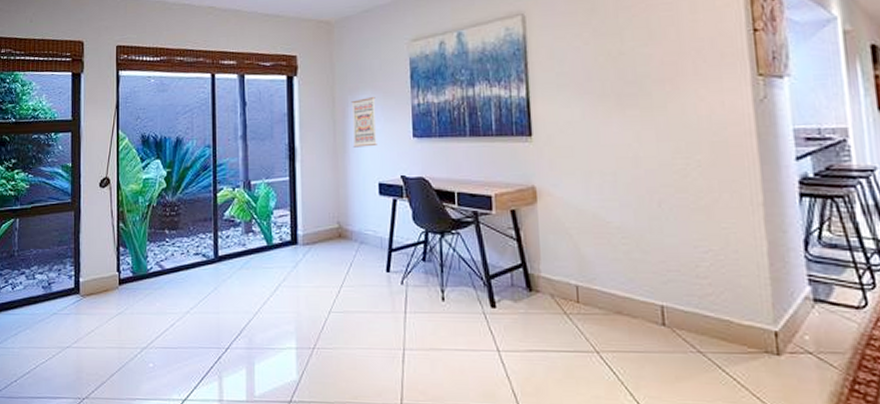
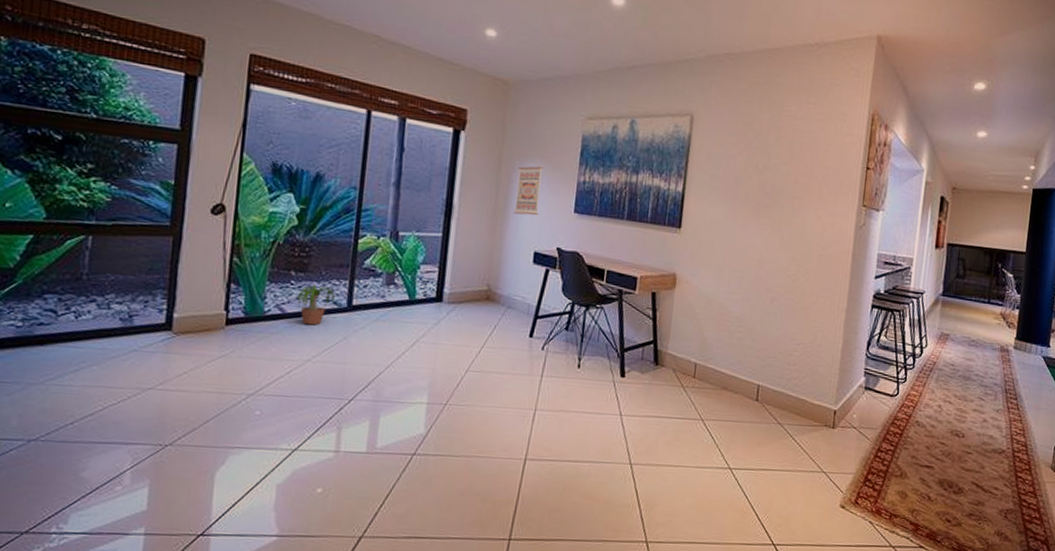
potted plant: none [172,240,203,279] -> present [296,284,335,325]

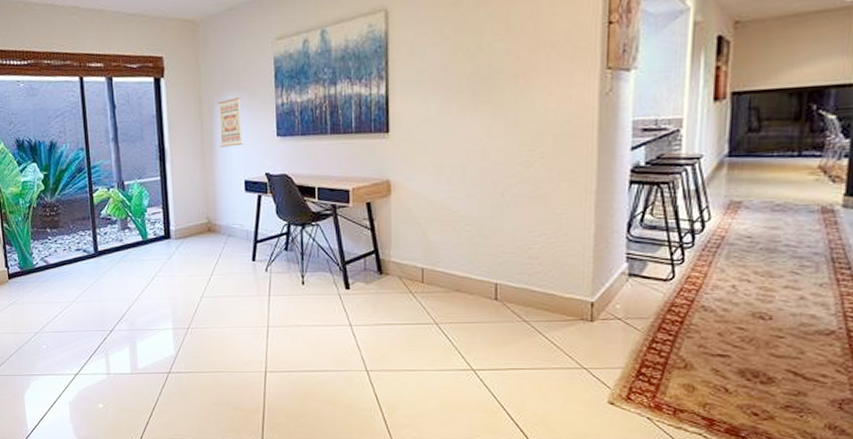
potted plant: present [296,284,335,325] -> none [55,237,84,272]

